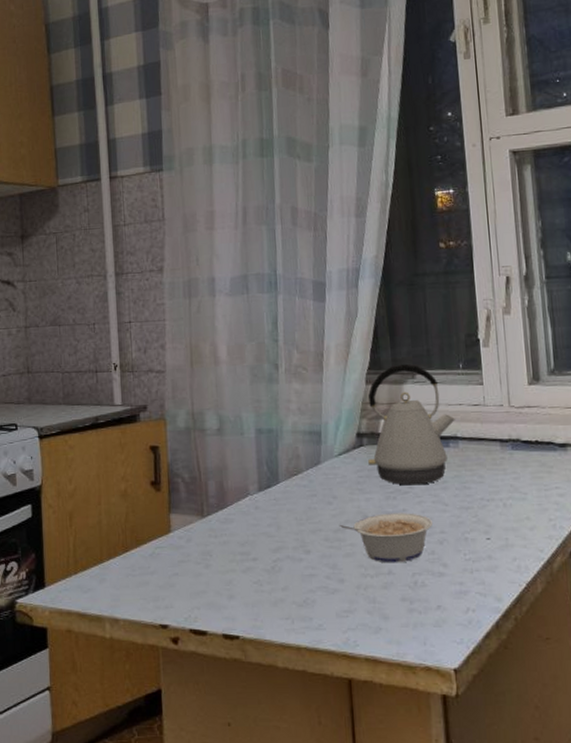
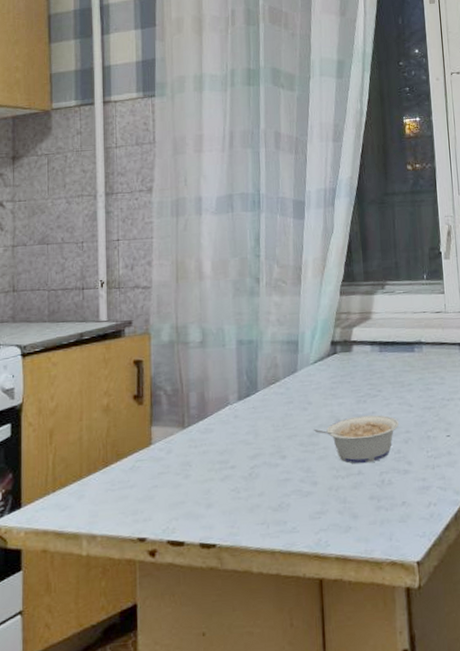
kettle: present [367,364,455,486] -> none [340,275,420,389]

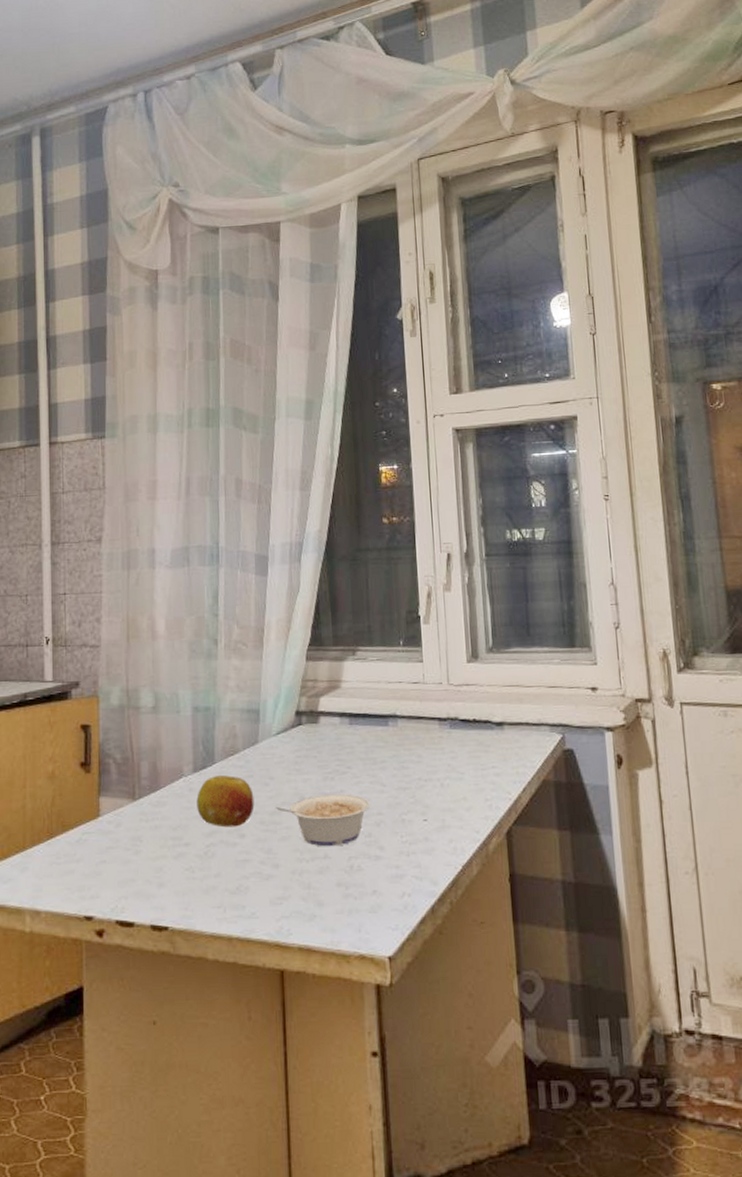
fruit: none [241,402,294,450] -> present [196,775,255,828]

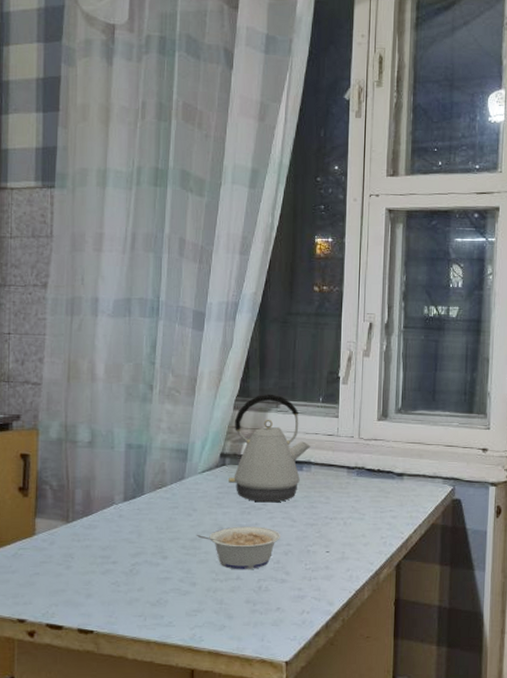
fruit: present [196,775,255,828] -> none [125,505,178,550]
kettle: none [305,640,395,766] -> present [227,394,310,503]

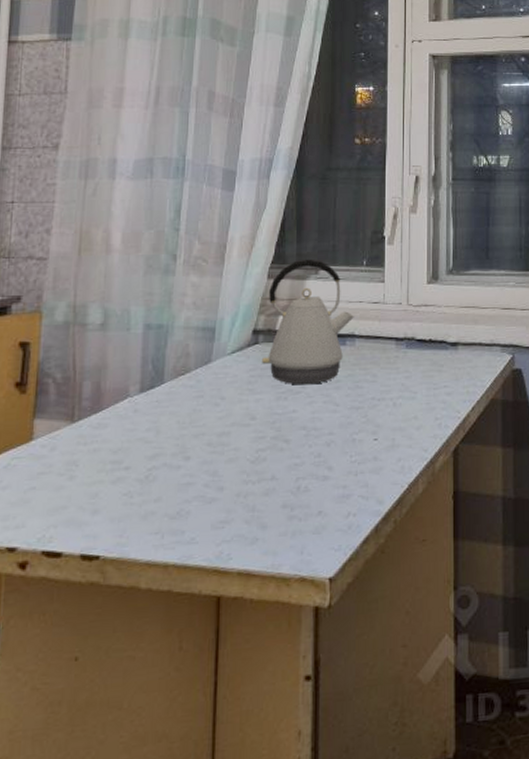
legume: present [196,526,281,570] -> none [224,414,323,468]

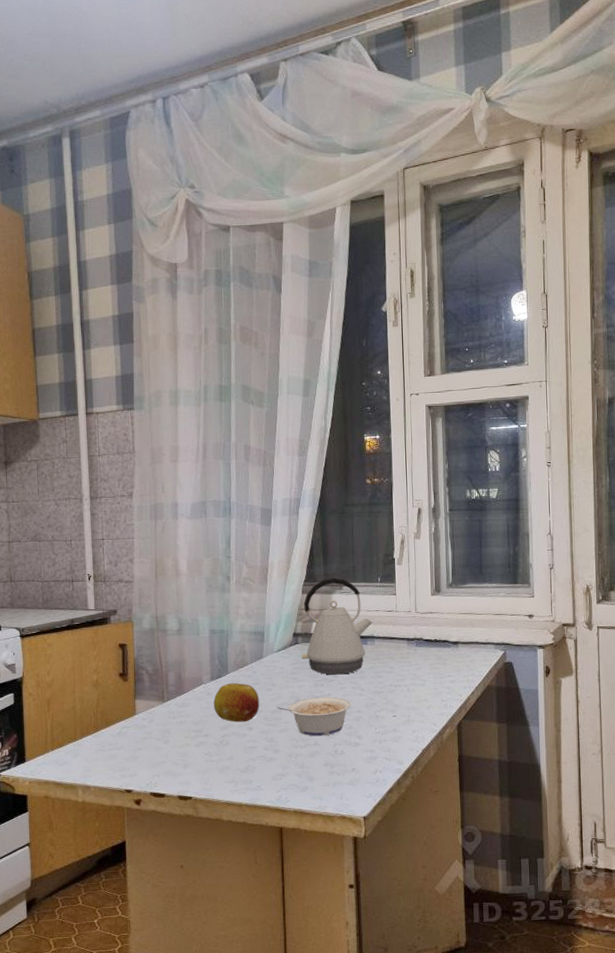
fruit: none [141,396,203,450] -> present [213,683,260,723]
legume: none [224,414,323,468] -> present [276,696,352,737]

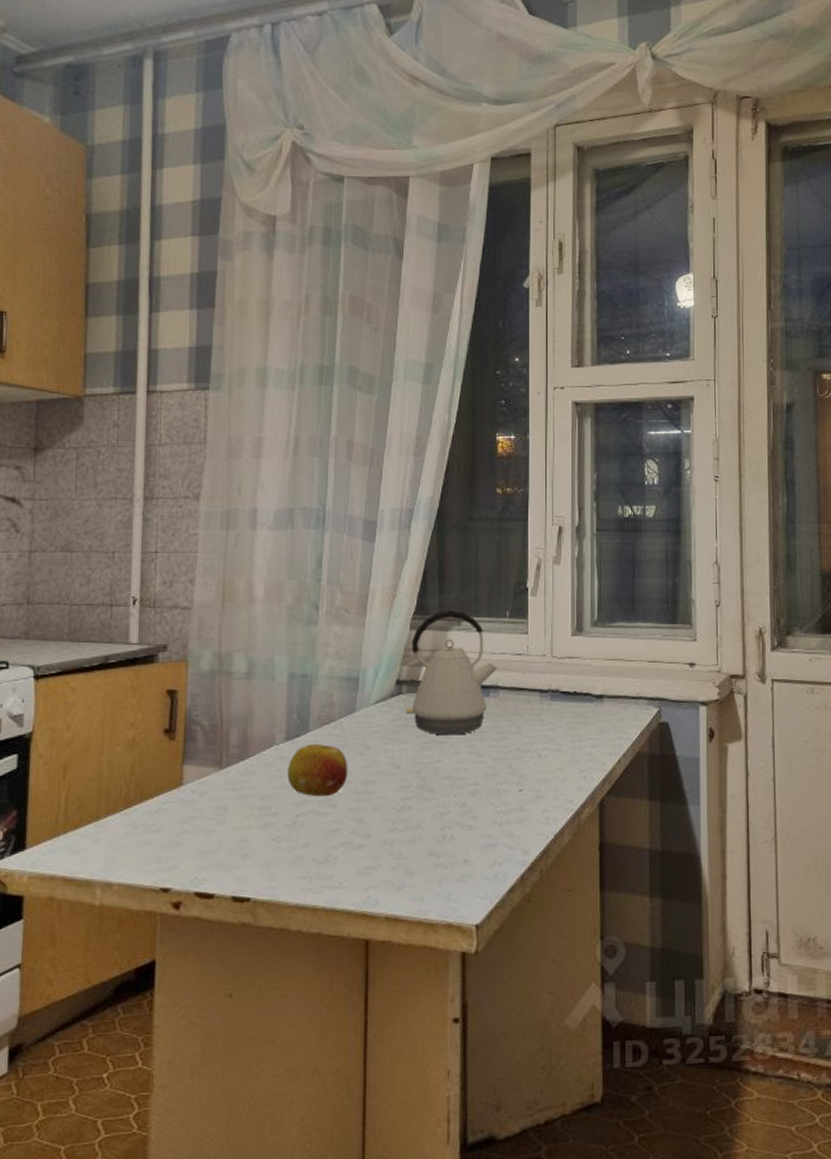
legume: present [276,696,352,737] -> none [369,764,467,817]

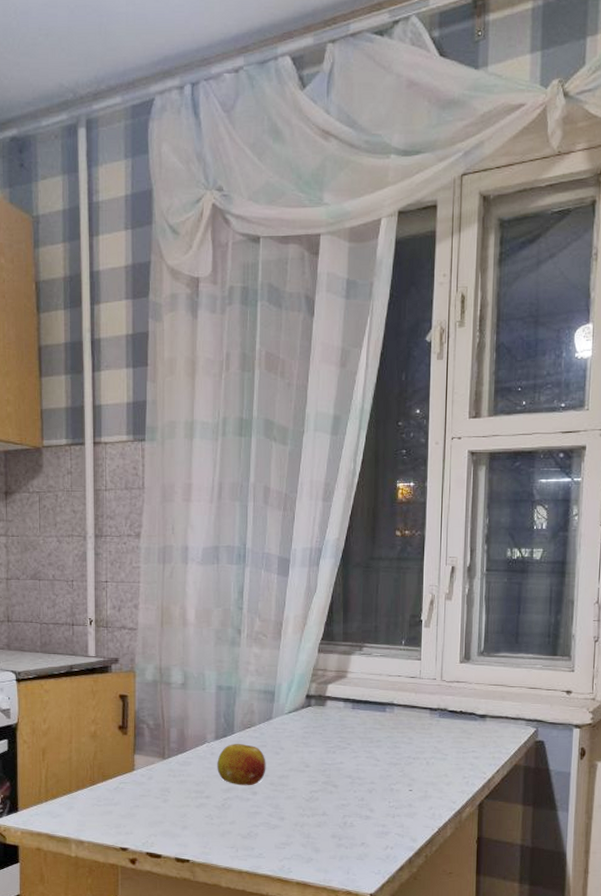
kettle: present [404,610,498,736] -> none [313,637,393,743]

